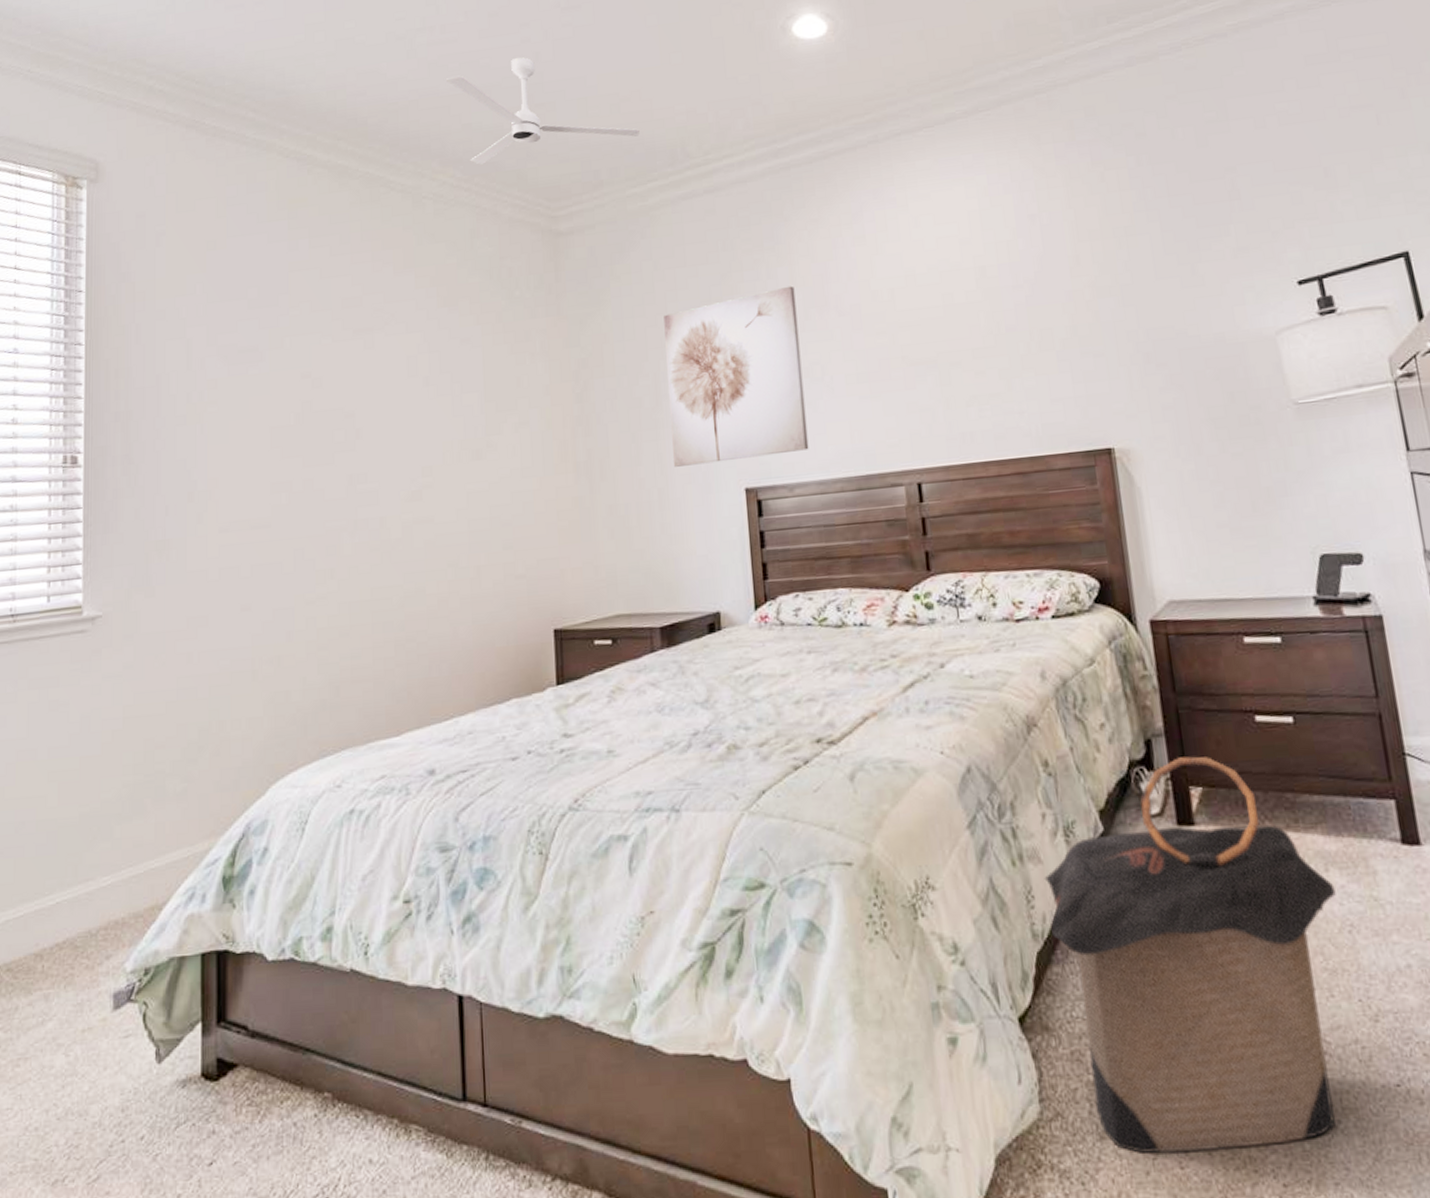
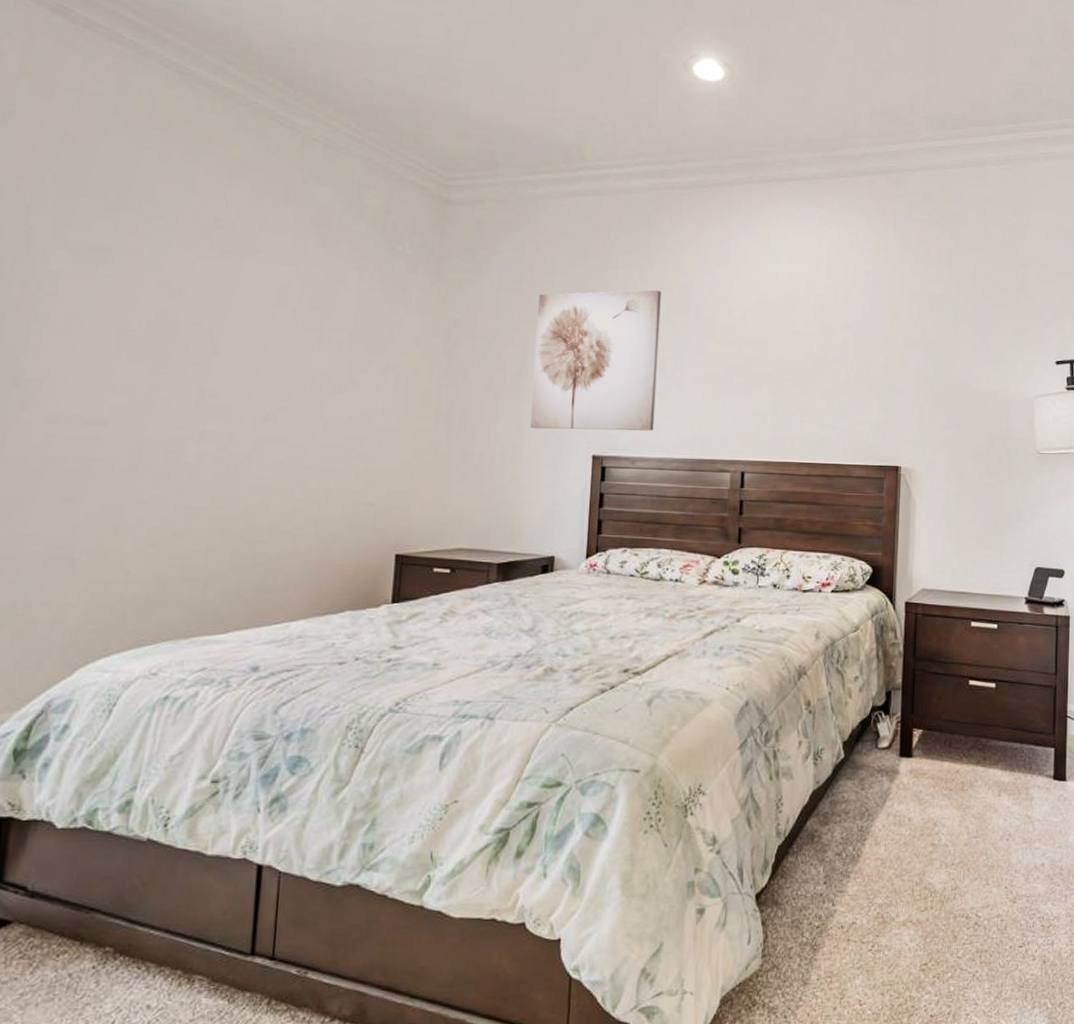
ceiling fan: present [446,57,640,165] -> none [352,29,540,129]
laundry hamper: present [1044,756,1336,1154] -> none [792,706,1003,995]

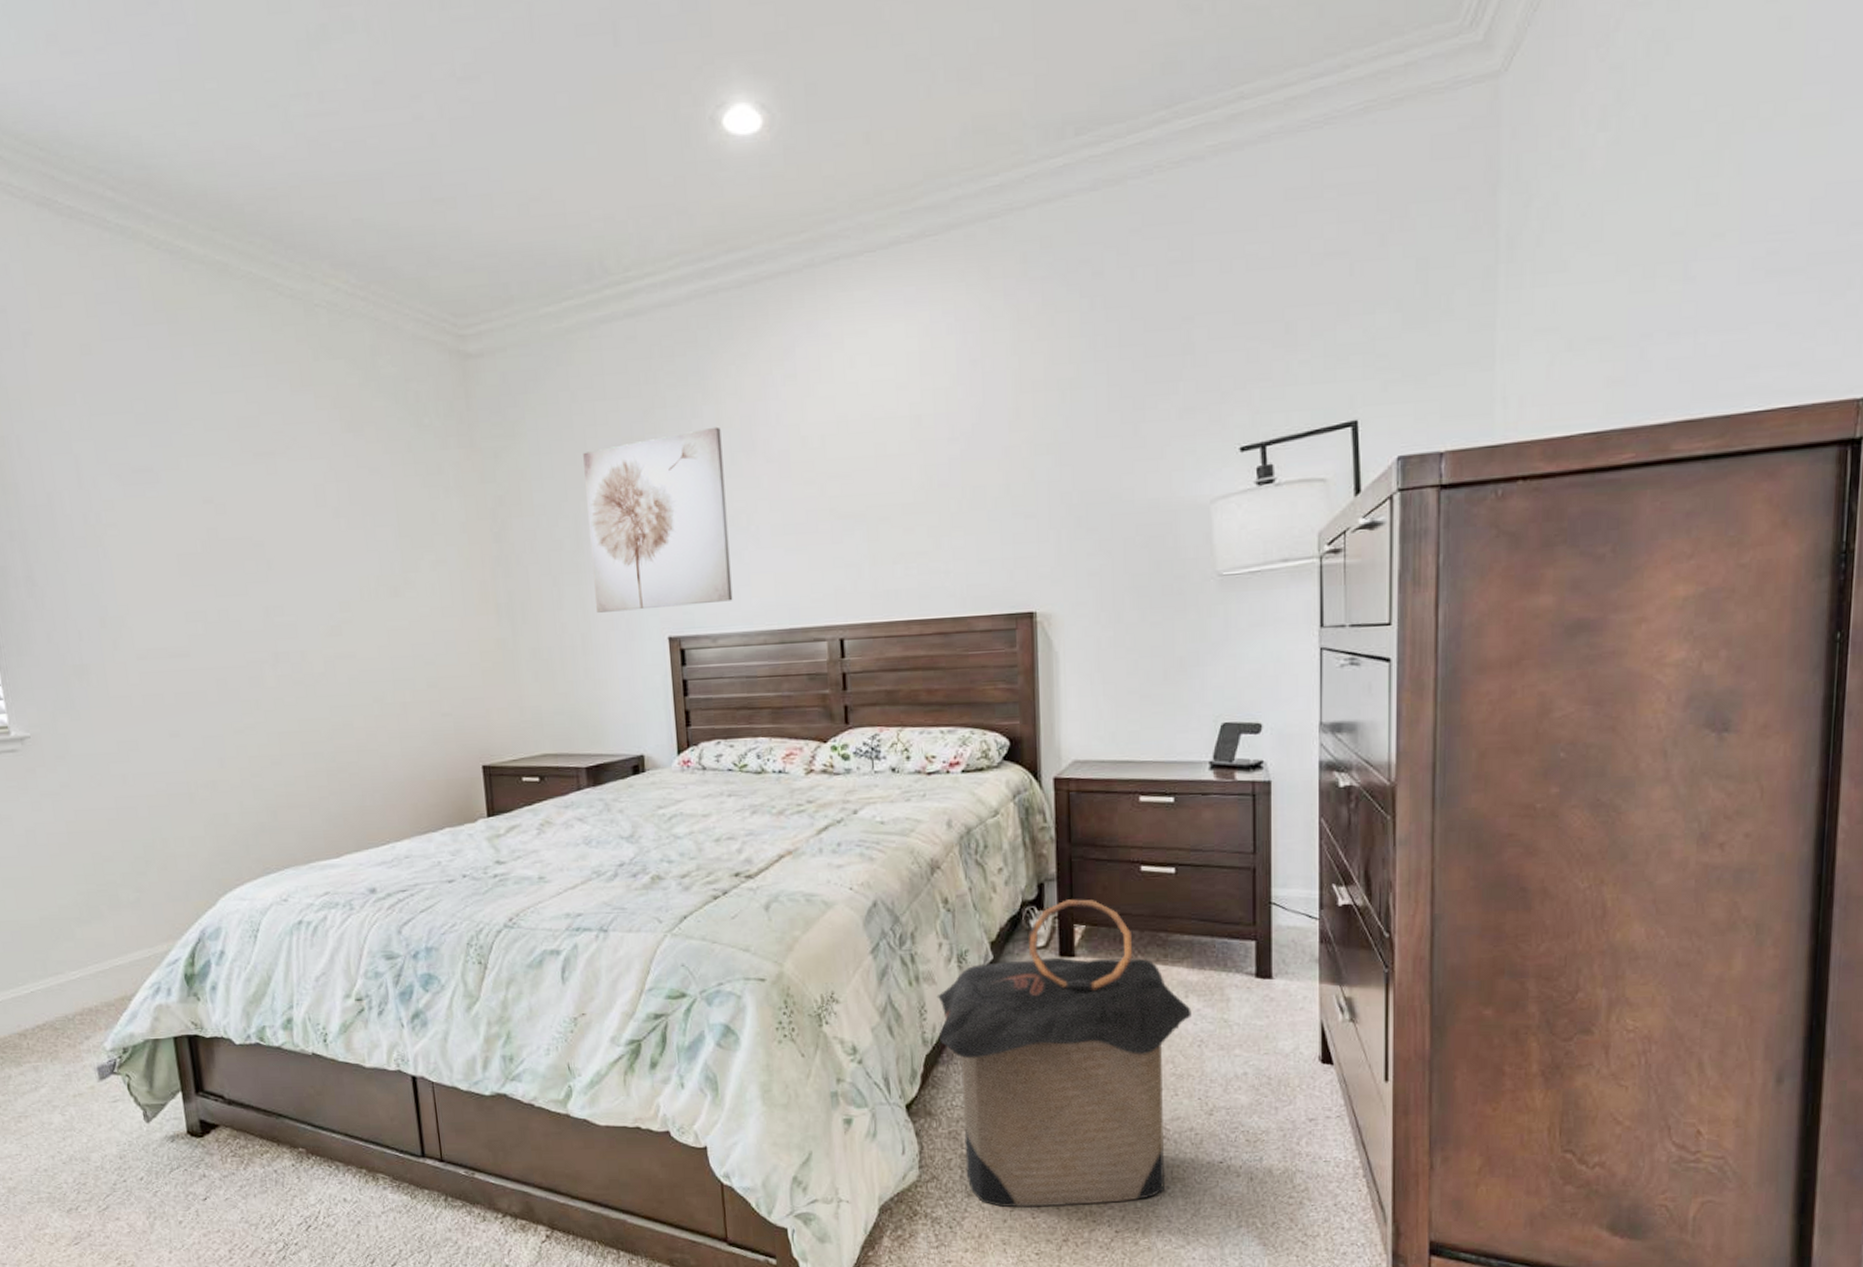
laundry hamper: none [792,706,1003,995] -> present [936,899,1192,1208]

